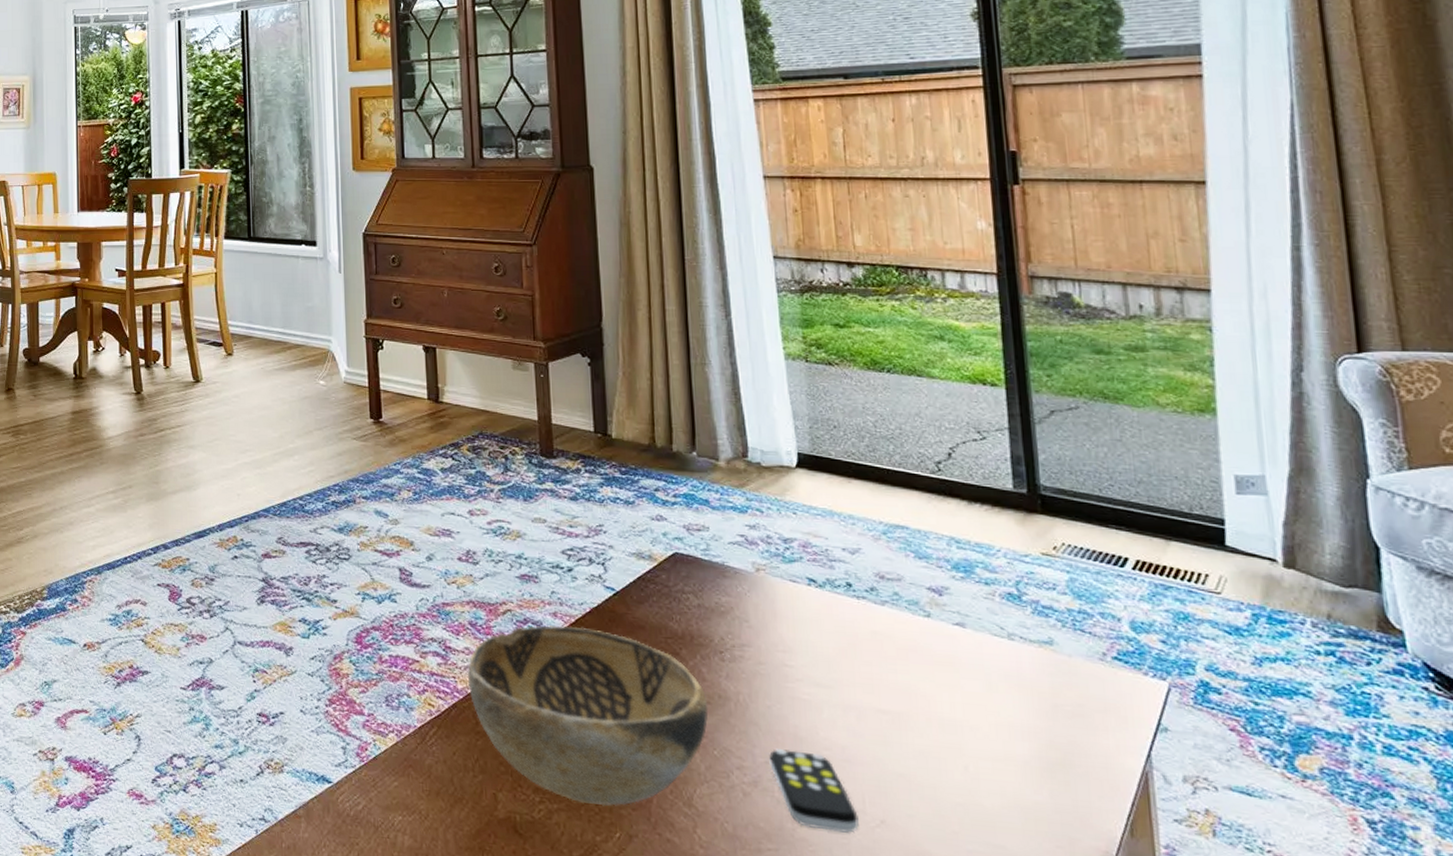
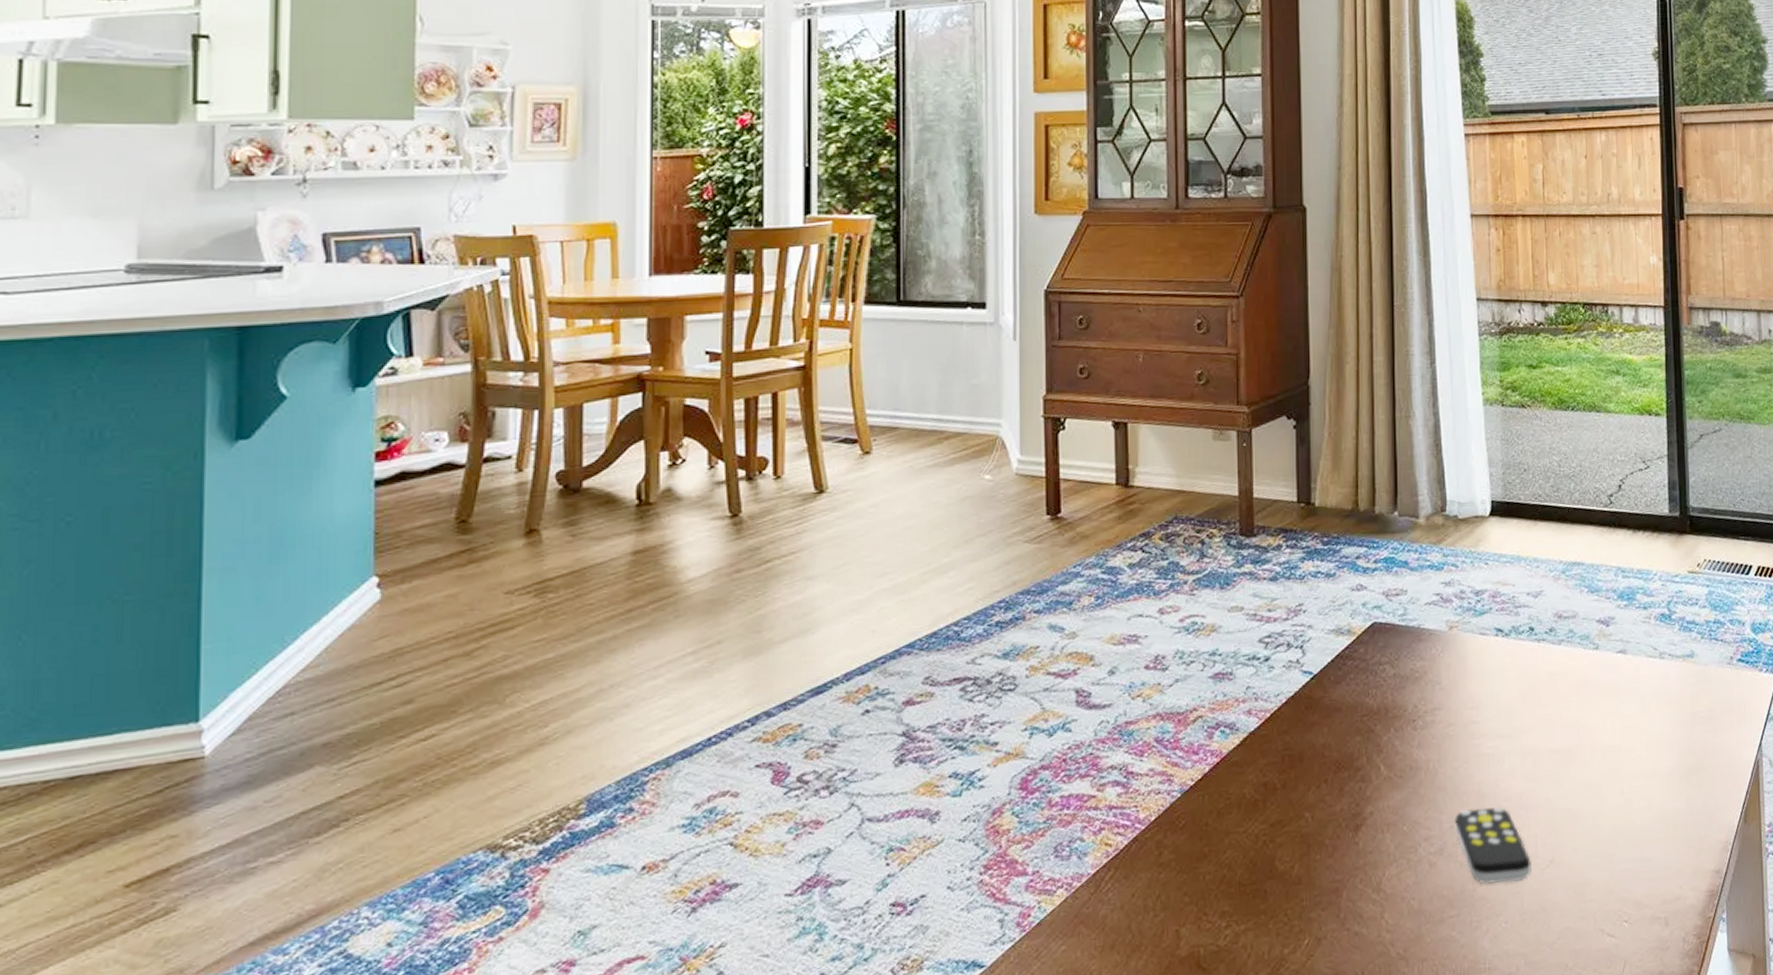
decorative bowl: present [467,625,708,806] -> none [1150,720,1400,917]

